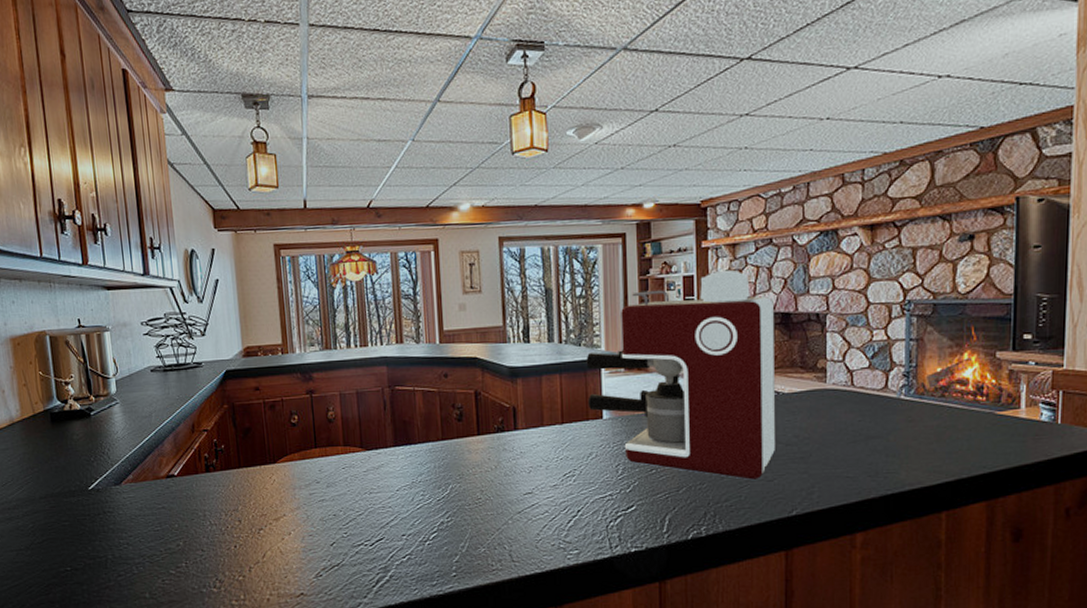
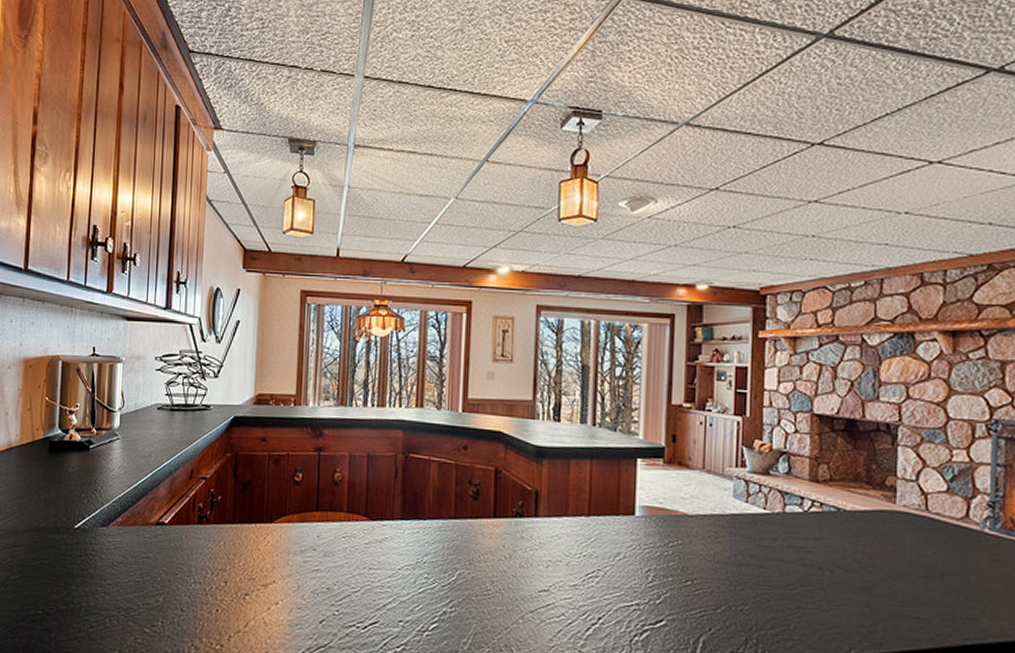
coffee maker: present [586,269,776,480] -> none [619,364,837,607]

